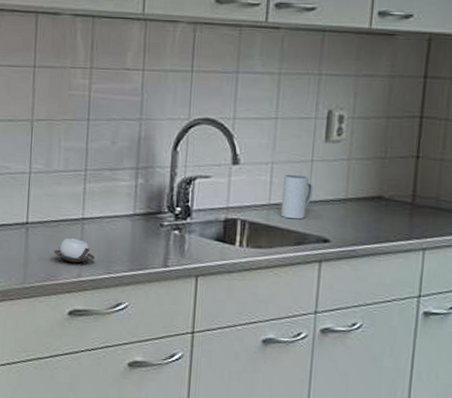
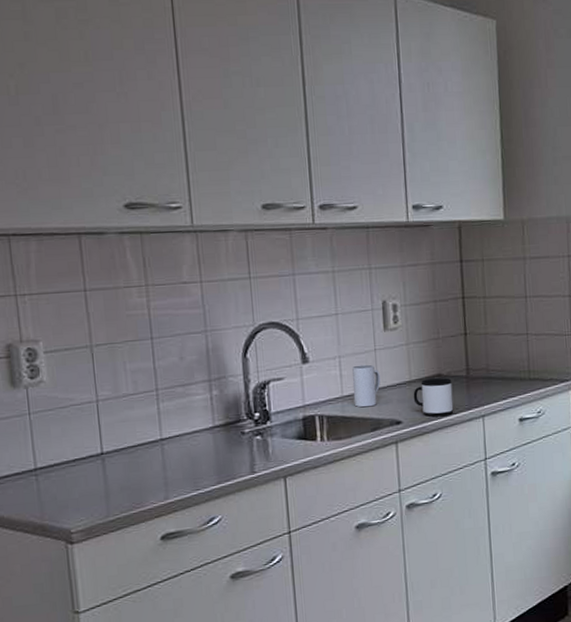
cup: present [53,238,95,263] -> none [135,461,180,486]
mug: none [346,199,394,242] -> present [413,378,454,417]

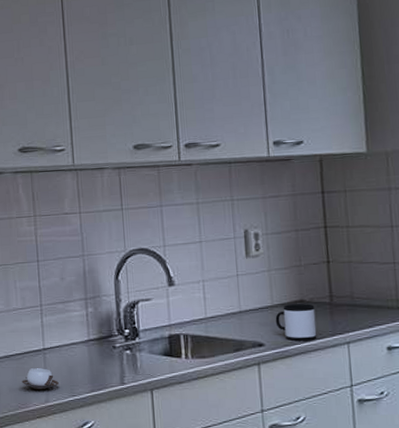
cup: none [135,461,180,486] -> present [21,368,59,389]
mug: present [352,364,381,408] -> none [215,288,243,329]

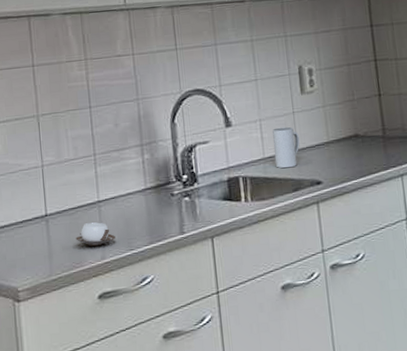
mug: none [215,288,243,329] -> present [272,126,300,169]
mug: present [275,304,317,341] -> none [331,138,372,177]

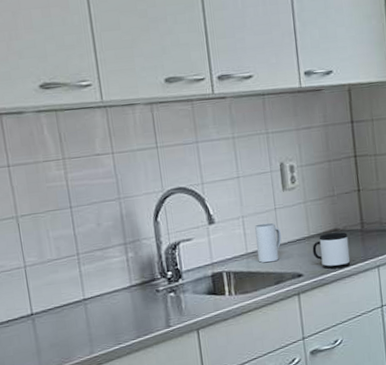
cup: present [75,222,115,246] -> none [63,319,103,342]
mug: none [331,138,372,177] -> present [312,232,351,269]

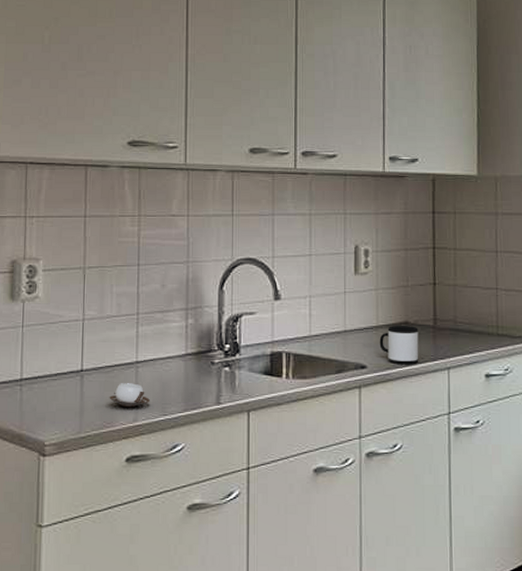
cup: none [63,319,103,342] -> present [109,383,150,407]
mug: present [255,222,282,263] -> none [321,306,348,349]

